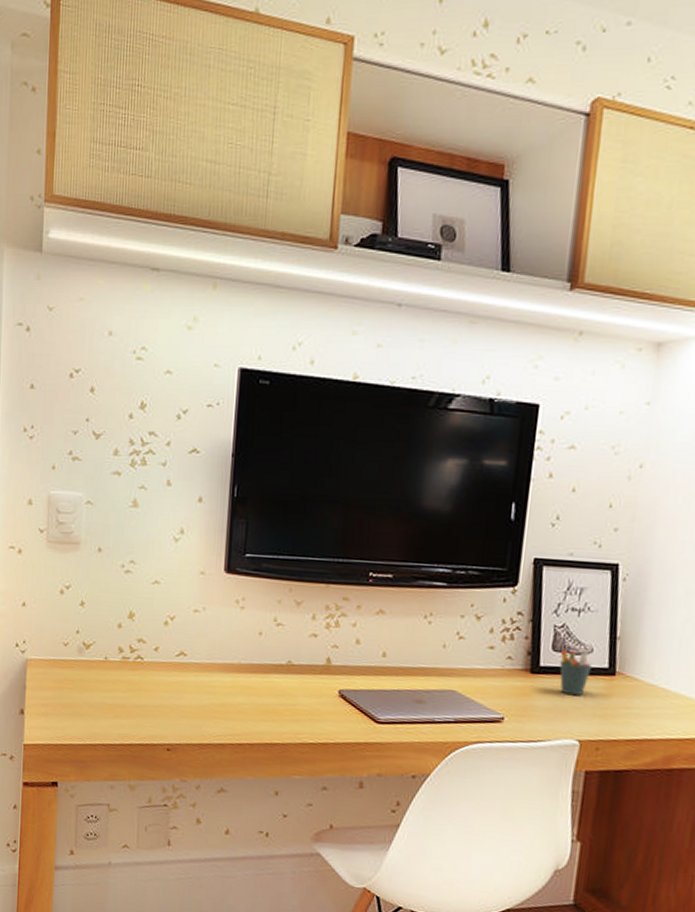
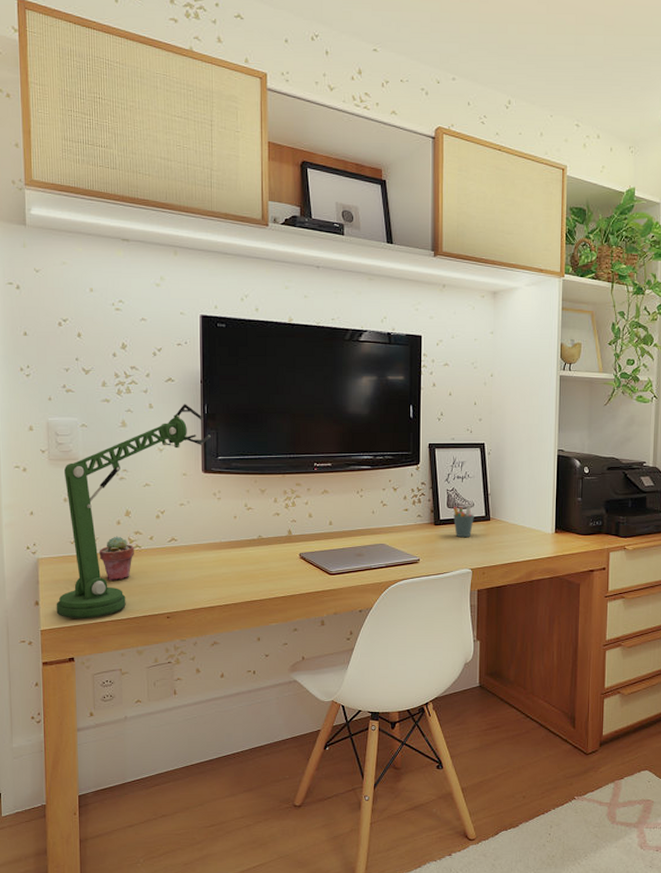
desk lamp: none [42,482,239,738] -> present [56,404,211,618]
potted succulent: none [94,642,135,697] -> present [99,536,134,581]

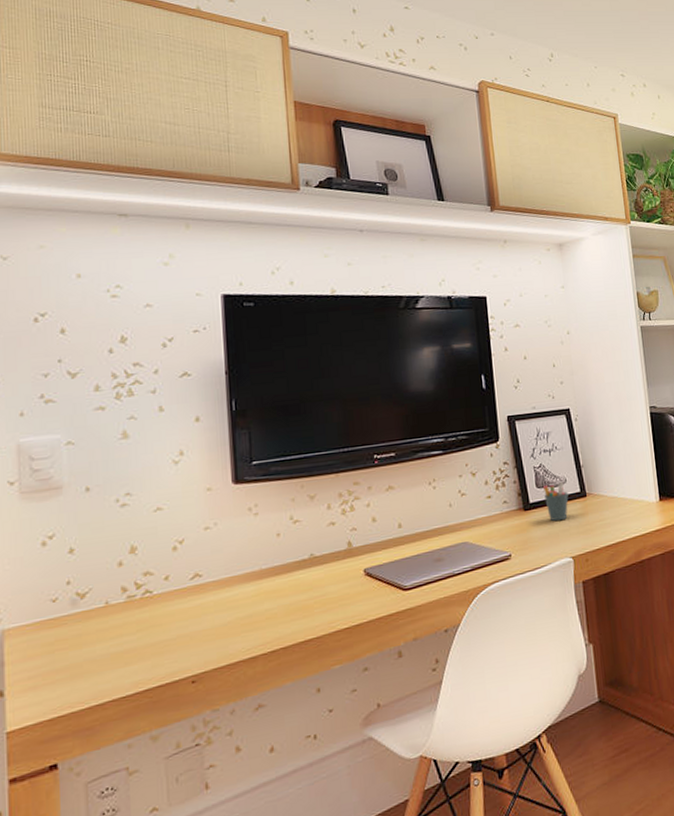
desk lamp: present [56,404,211,618] -> none [30,401,242,708]
potted succulent: present [99,536,134,581] -> none [93,582,143,645]

